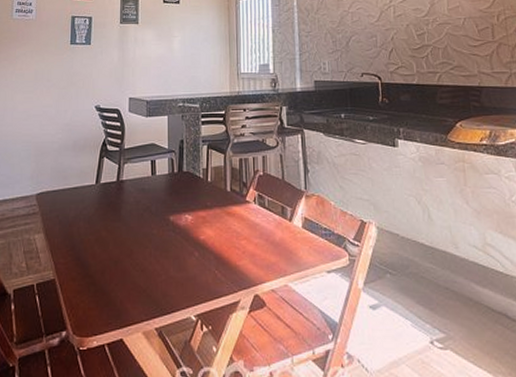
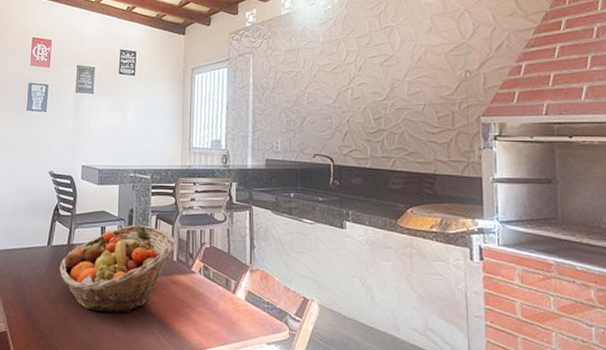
fruit basket: none [109,155,229,251] -> present [59,224,176,313]

